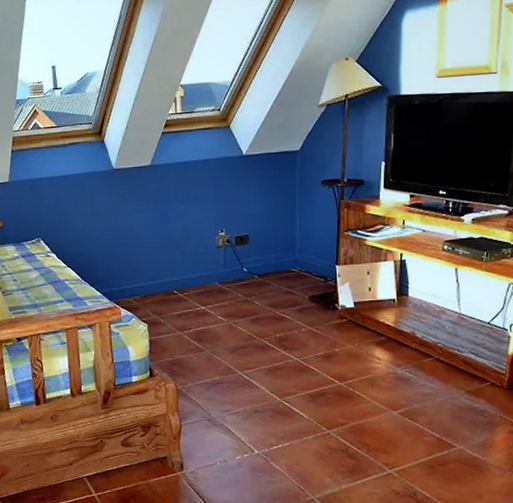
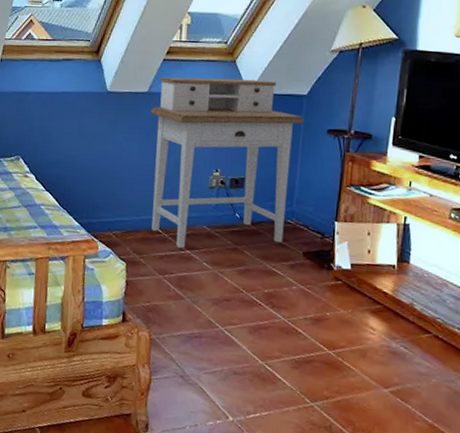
desk: none [155,141,299,306] -> present [150,77,304,249]

